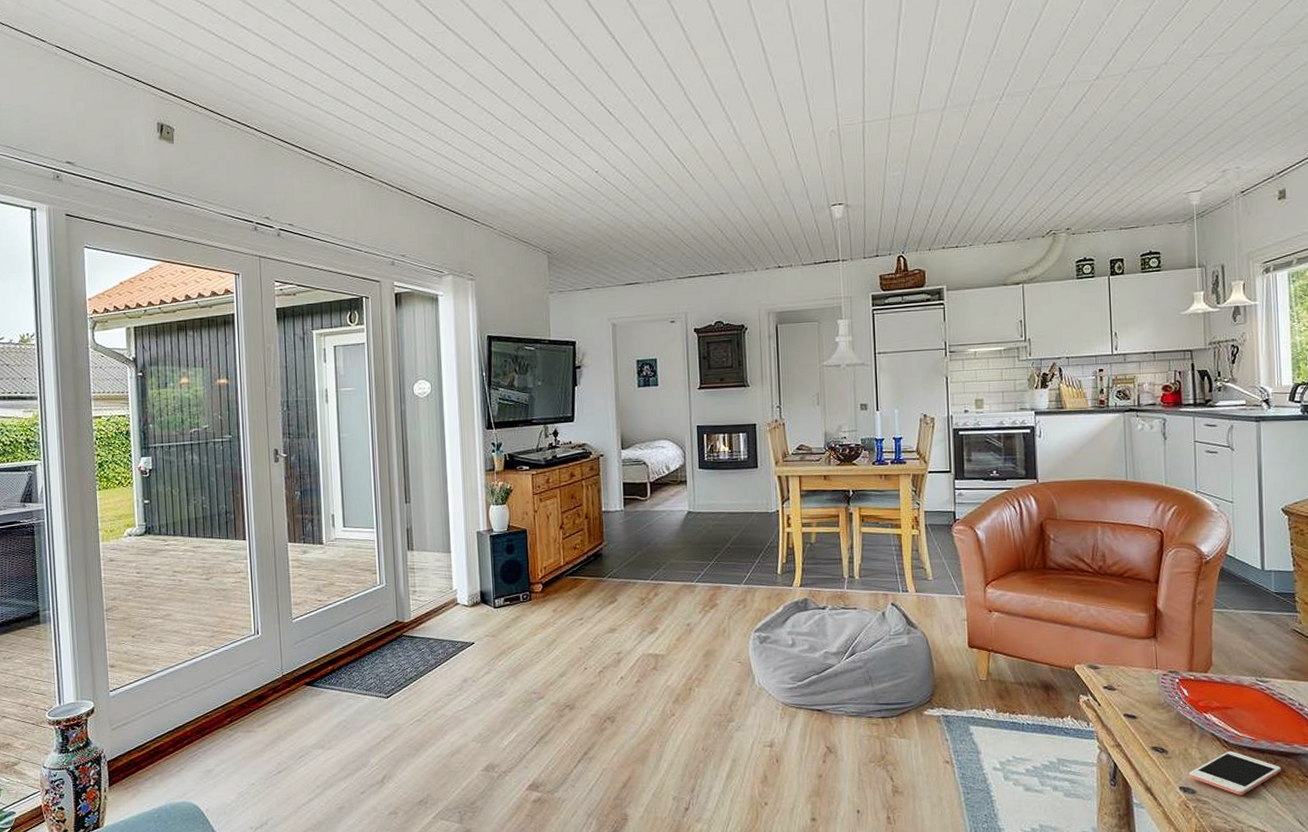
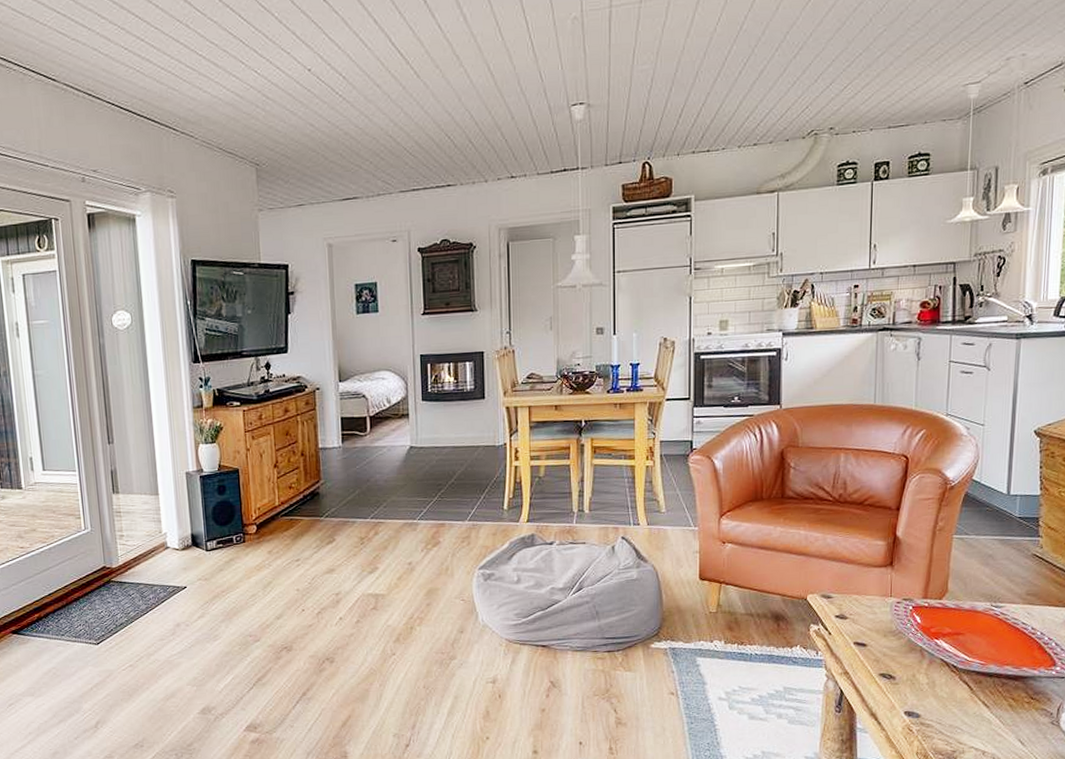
cell phone: present [1189,750,1282,796] -> none [915,675,1009,718]

